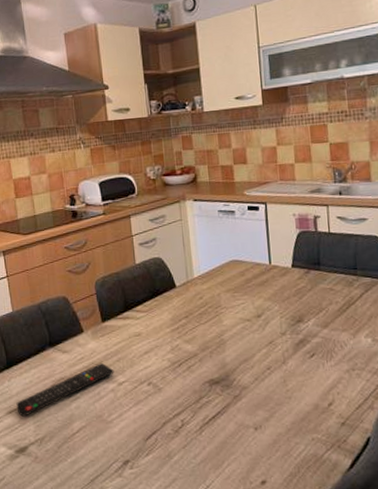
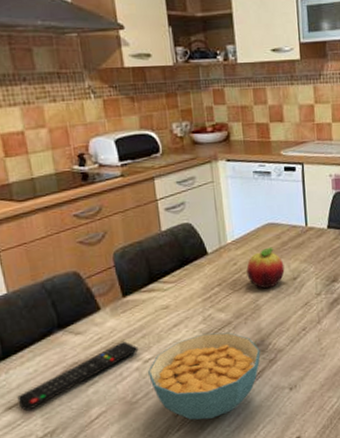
cereal bowl: none [122,363,225,448] -> present [148,332,261,420]
fruit: none [211,283,249,324] -> present [246,247,285,289]

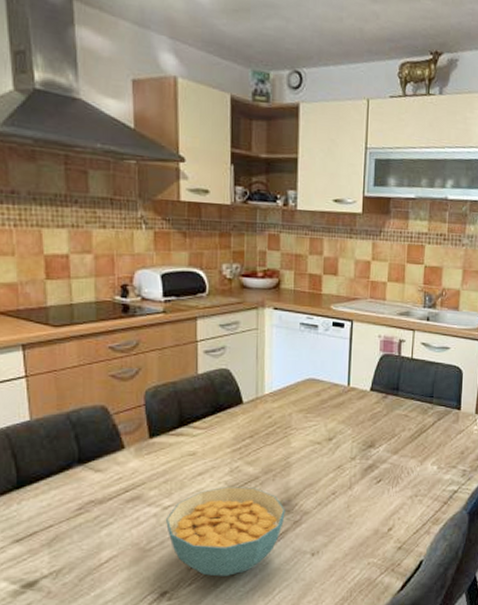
remote control: present [17,340,139,411] -> none [26,484,159,546]
fruit: present [246,247,285,289] -> none [281,403,321,446]

